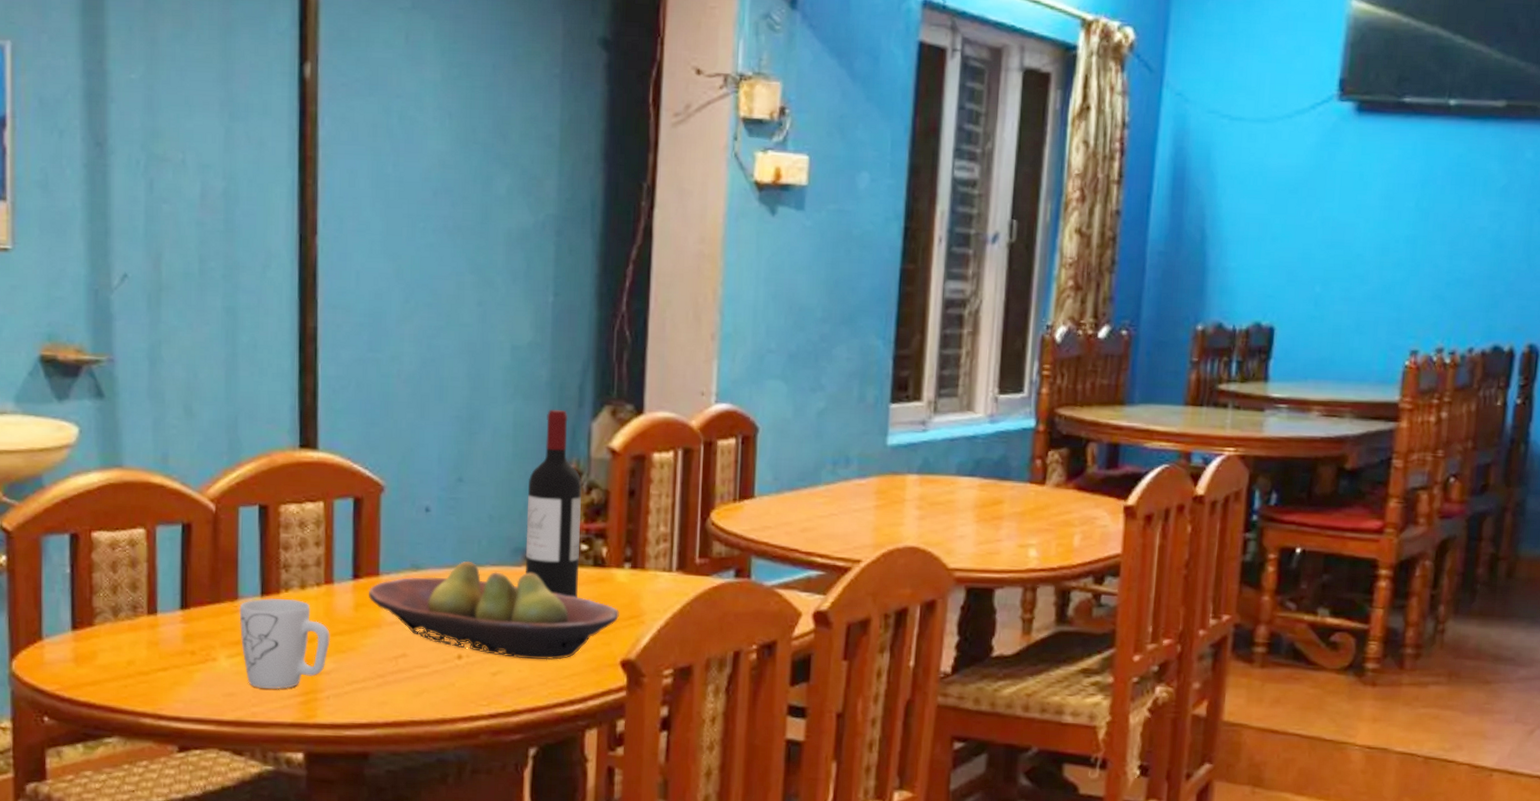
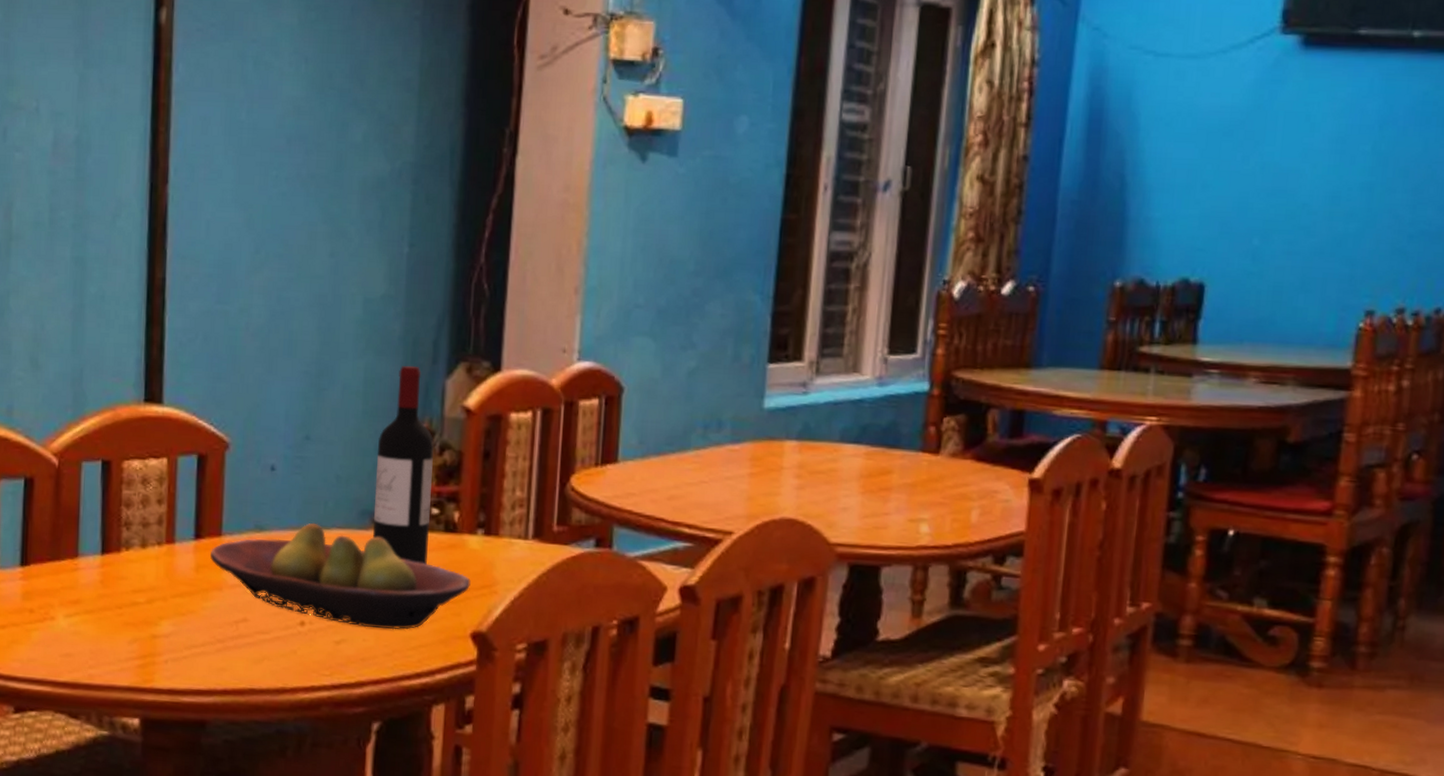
mug: present [239,598,330,690] -> none [79,556,170,652]

